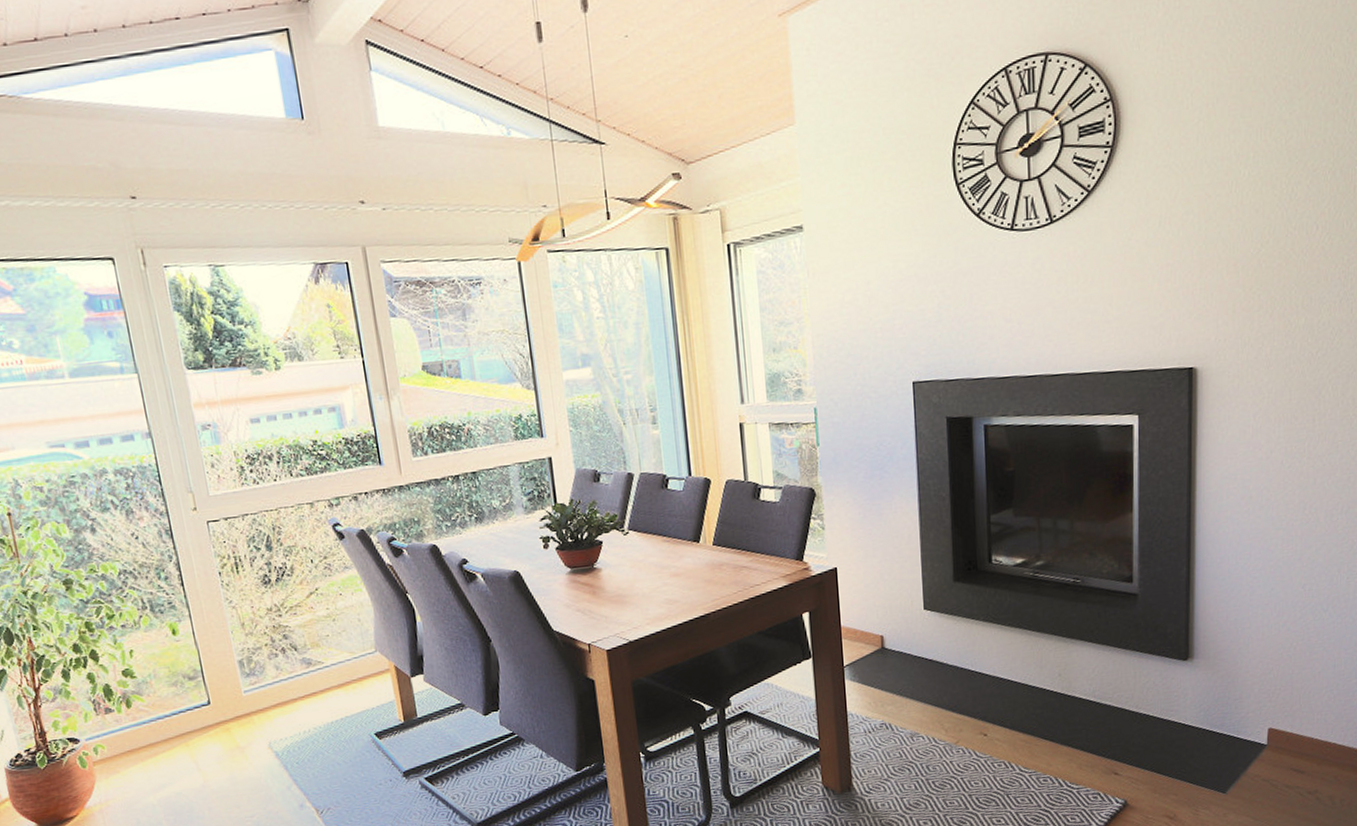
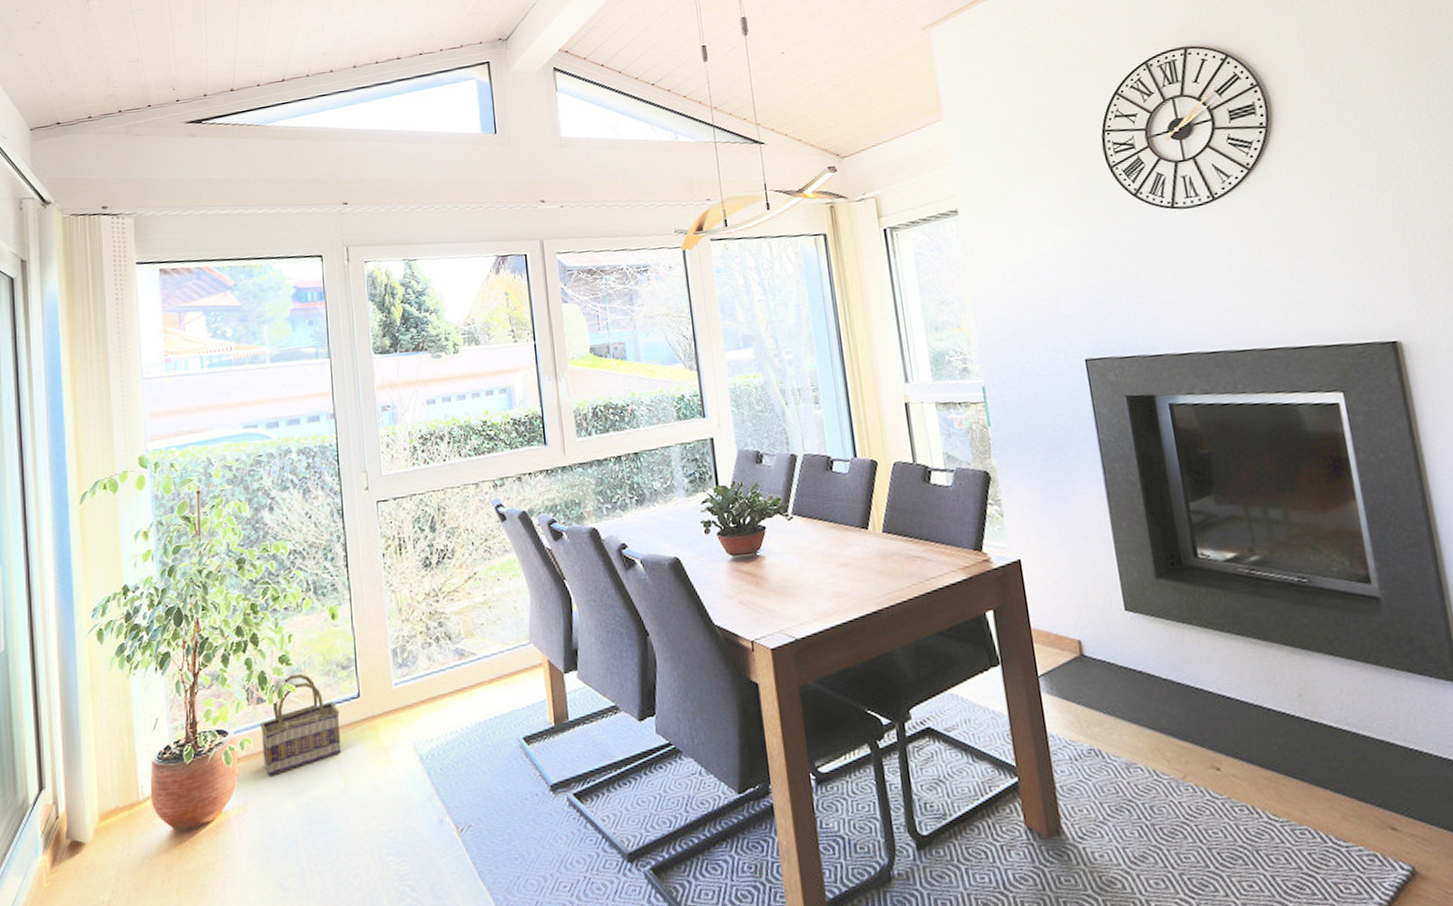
basket: none [111,685,198,775] -> present [260,673,342,776]

